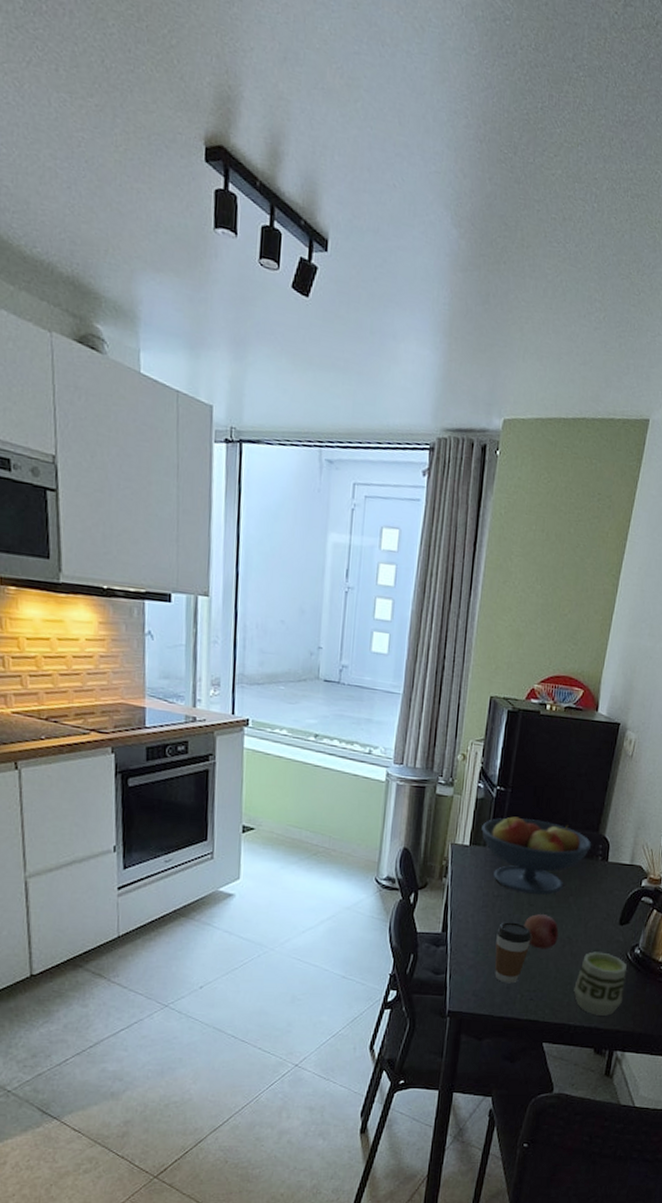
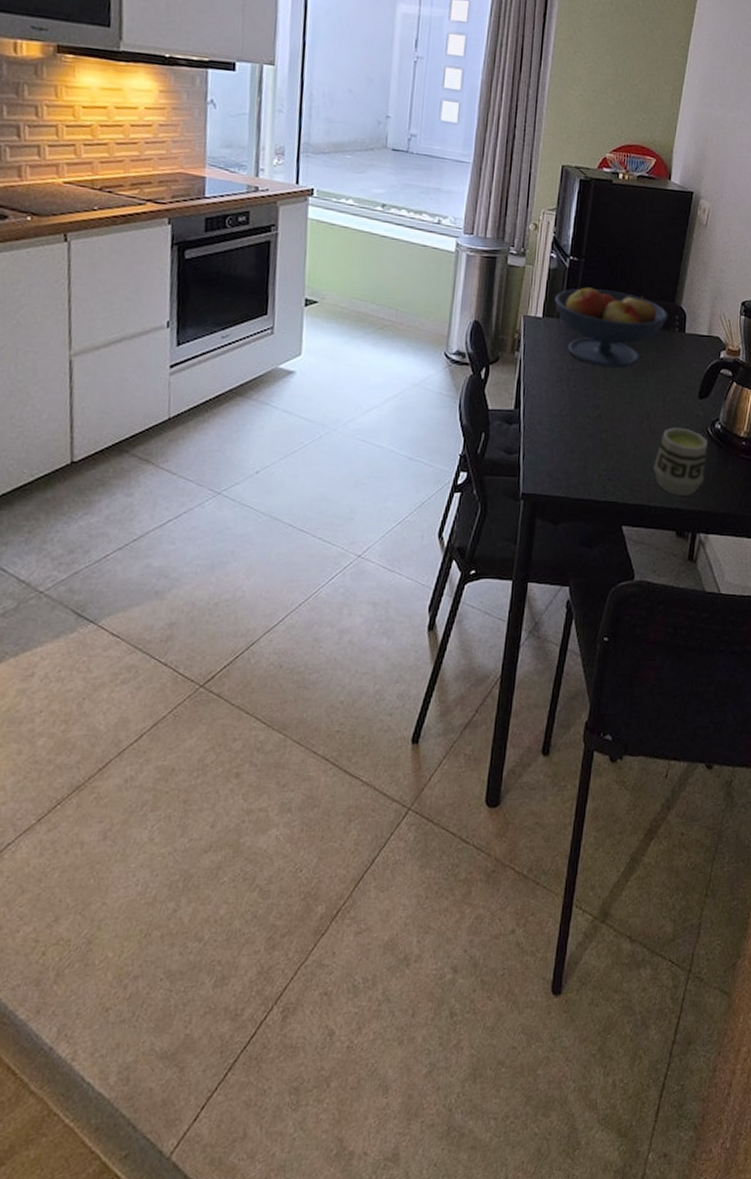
coffee cup: present [495,922,532,984] -> none [570,397,608,463]
fruit: present [523,914,559,949] -> none [599,388,636,426]

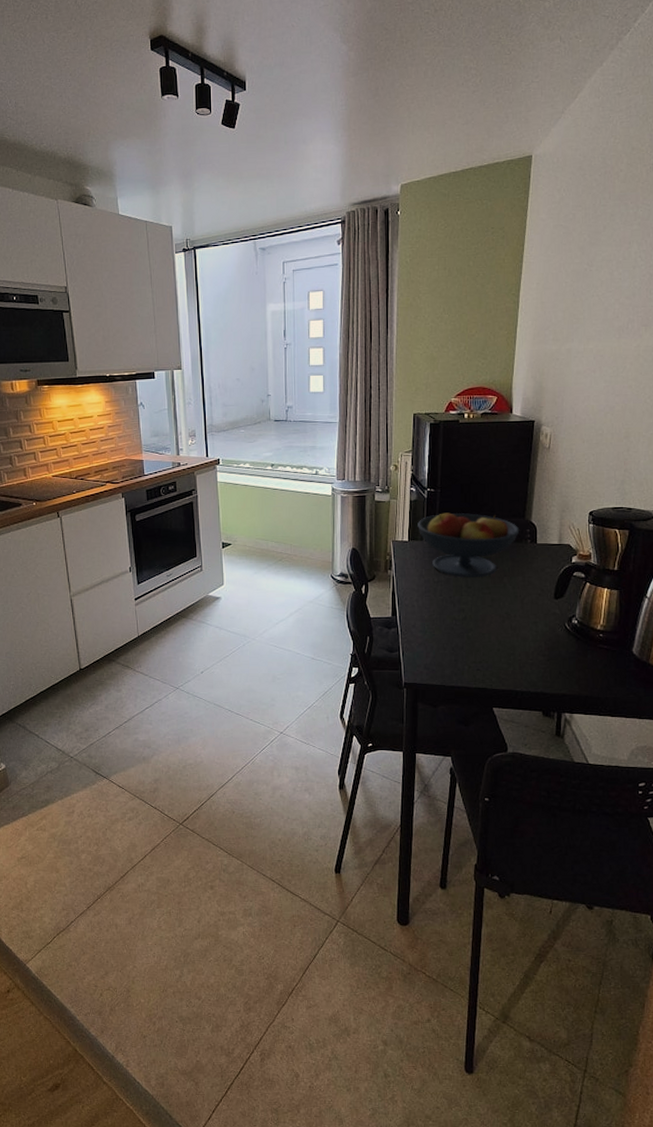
cup: present [653,427,707,495] -> none [517,624,566,681]

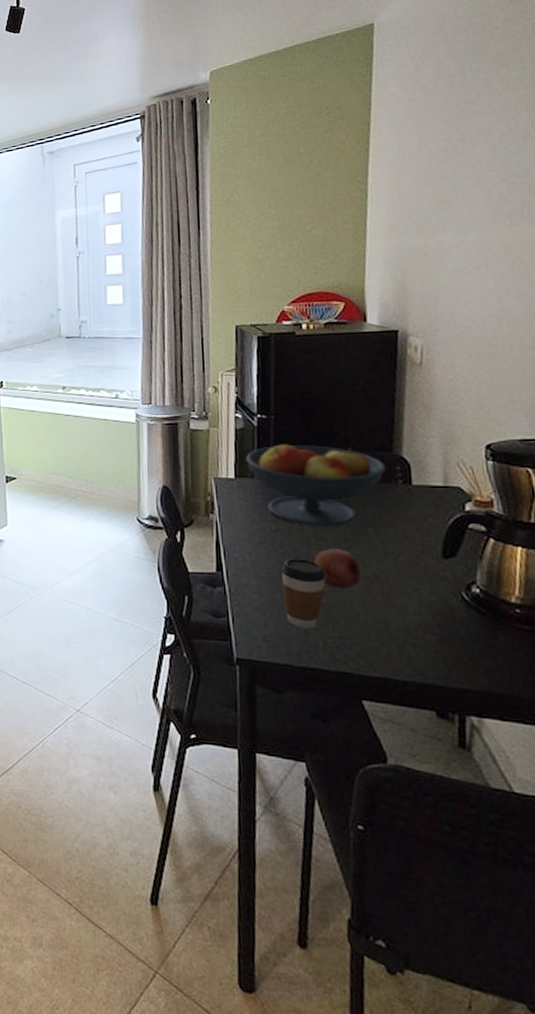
coffee cup: none [440,603,472,657] -> present [281,559,326,629]
fruit: none [464,595,497,625] -> present [313,549,361,589]

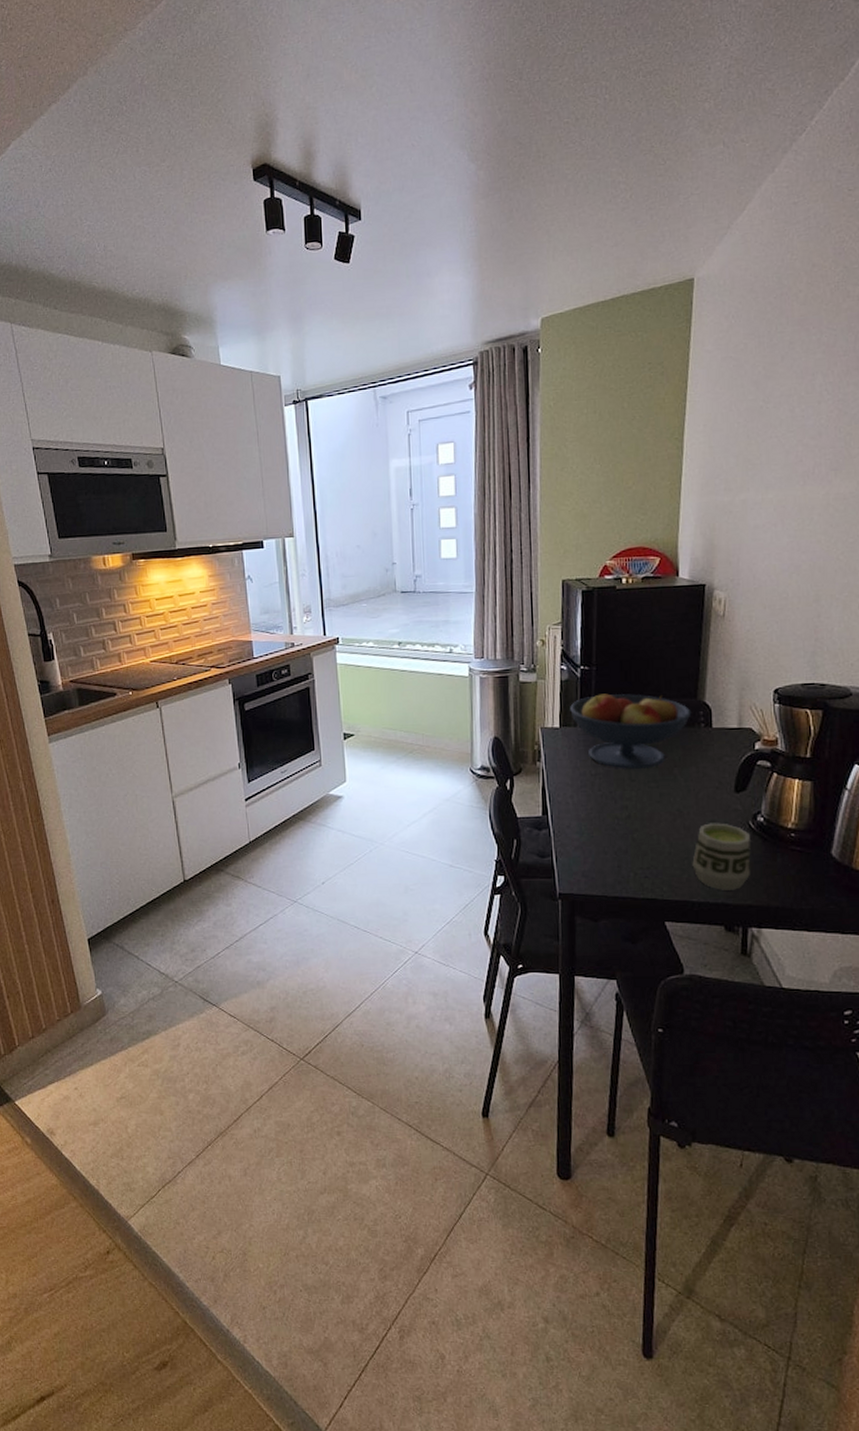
coffee cup: present [281,559,326,629] -> none [599,799,638,862]
fruit: present [313,549,361,589] -> none [627,789,667,825]
cup: none [393,591,467,670] -> present [692,823,751,890]

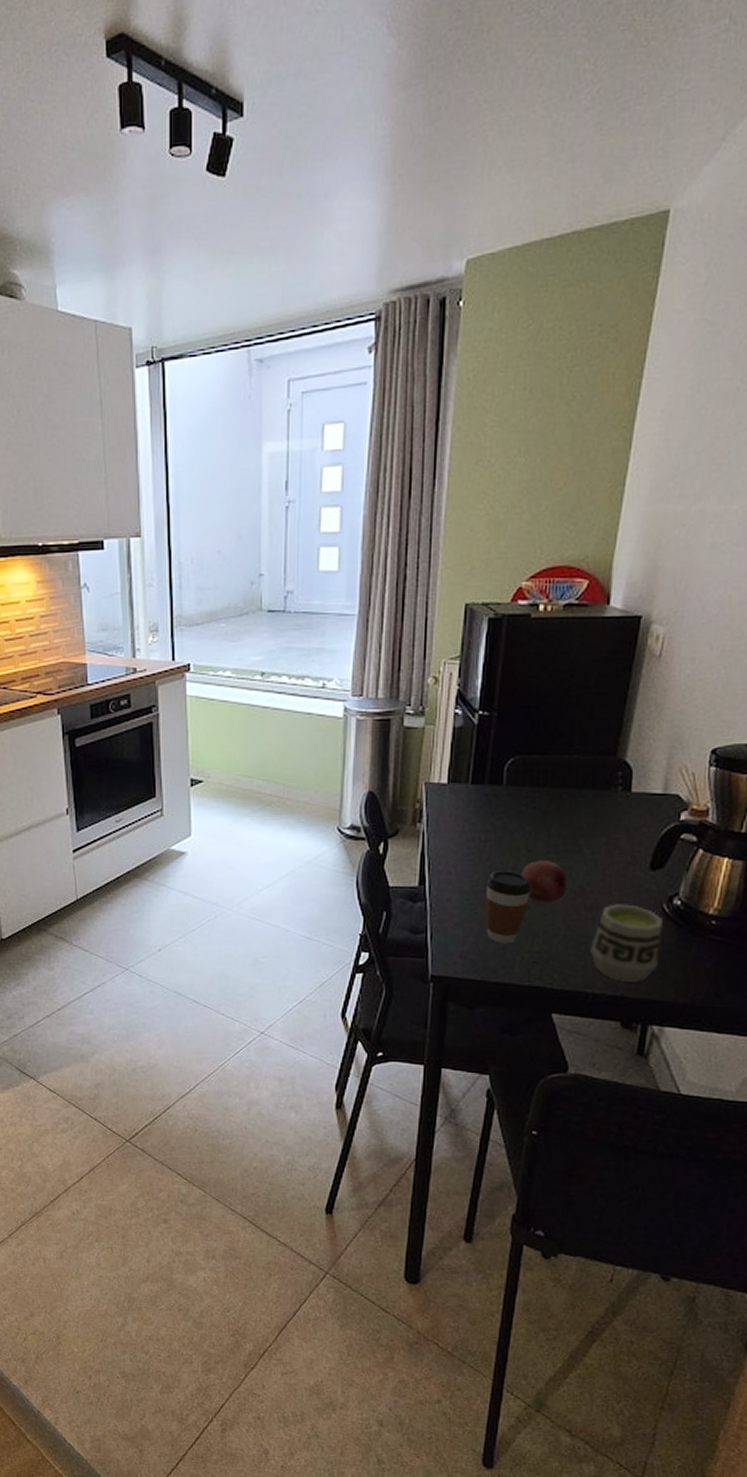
fruit bowl: present [570,693,692,769] -> none [462,745,608,837]
coffee cup: none [599,799,638,862] -> present [485,871,532,944]
fruit: none [627,789,667,825] -> present [520,861,567,902]

